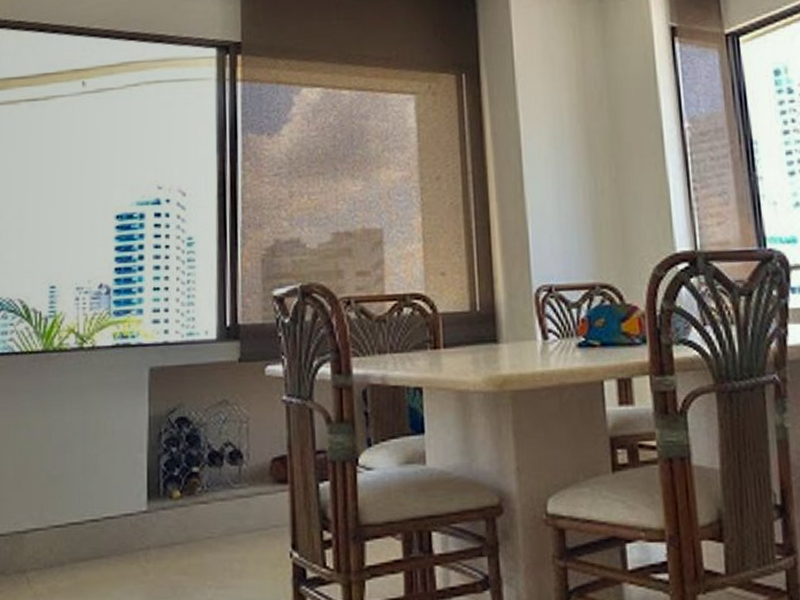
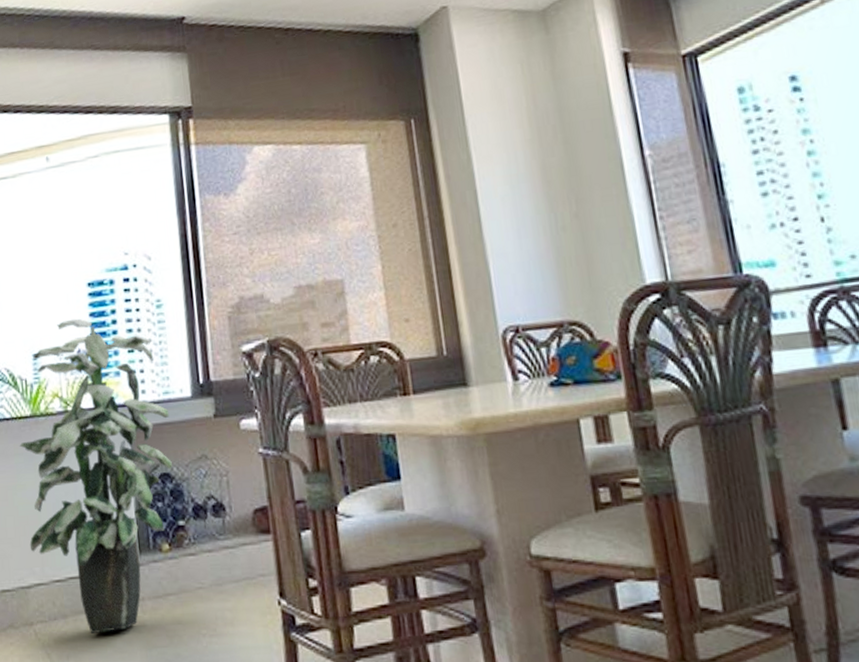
indoor plant: none [27,251,192,583] -> present [19,318,172,633]

